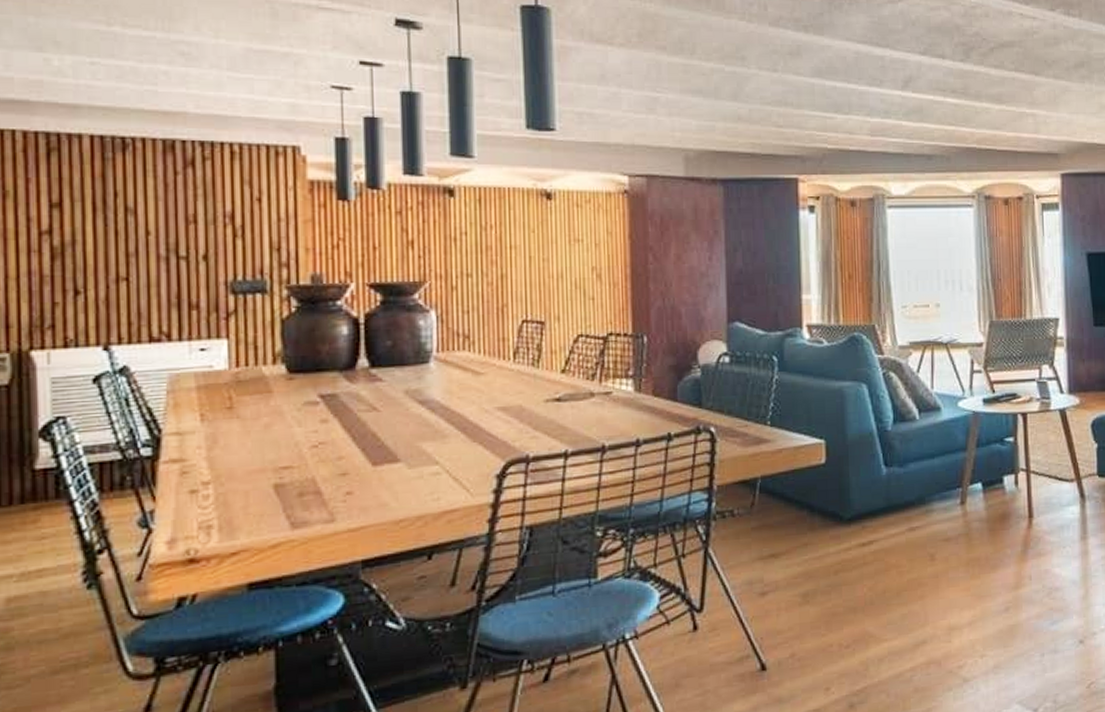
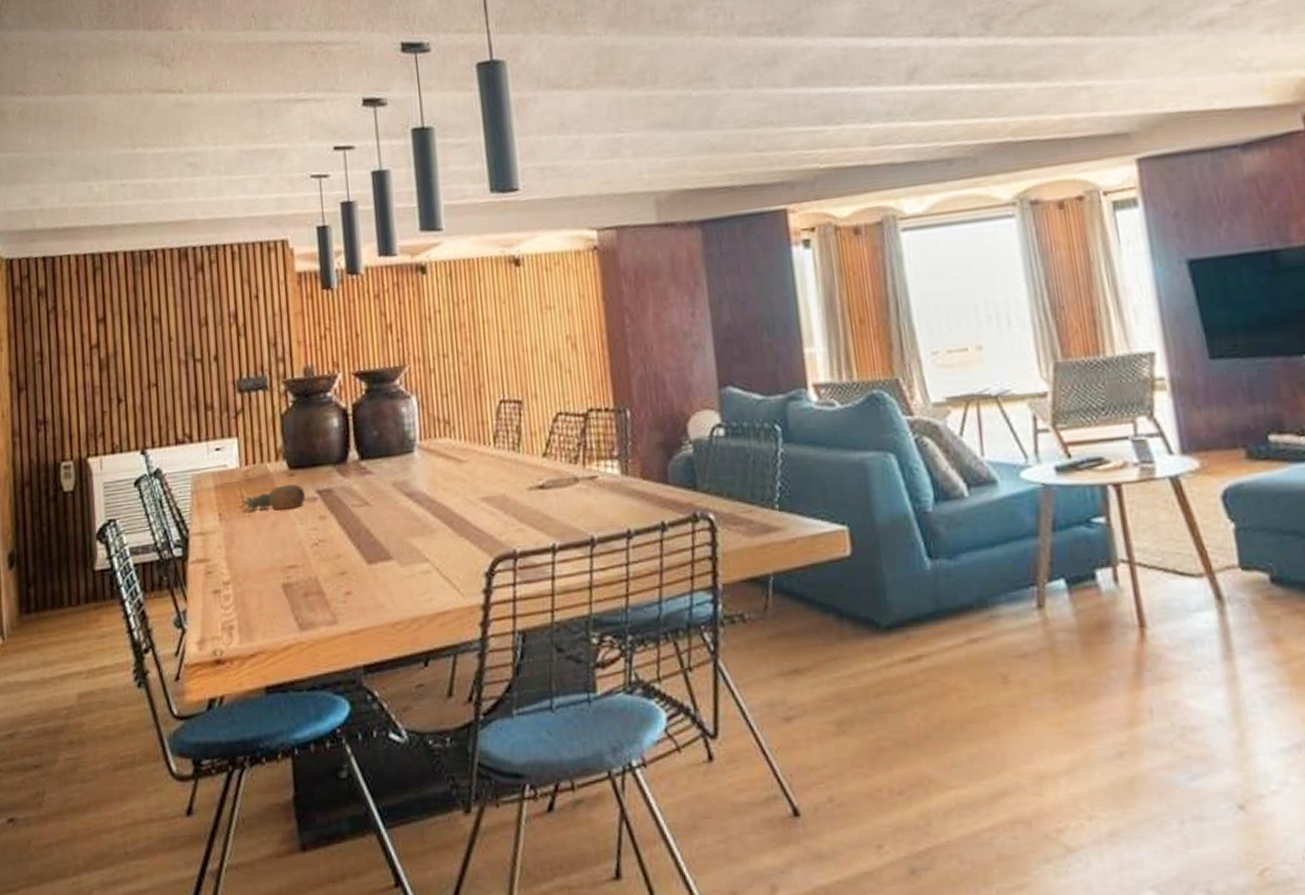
fruit: none [228,388,305,416] -> present [240,484,305,514]

